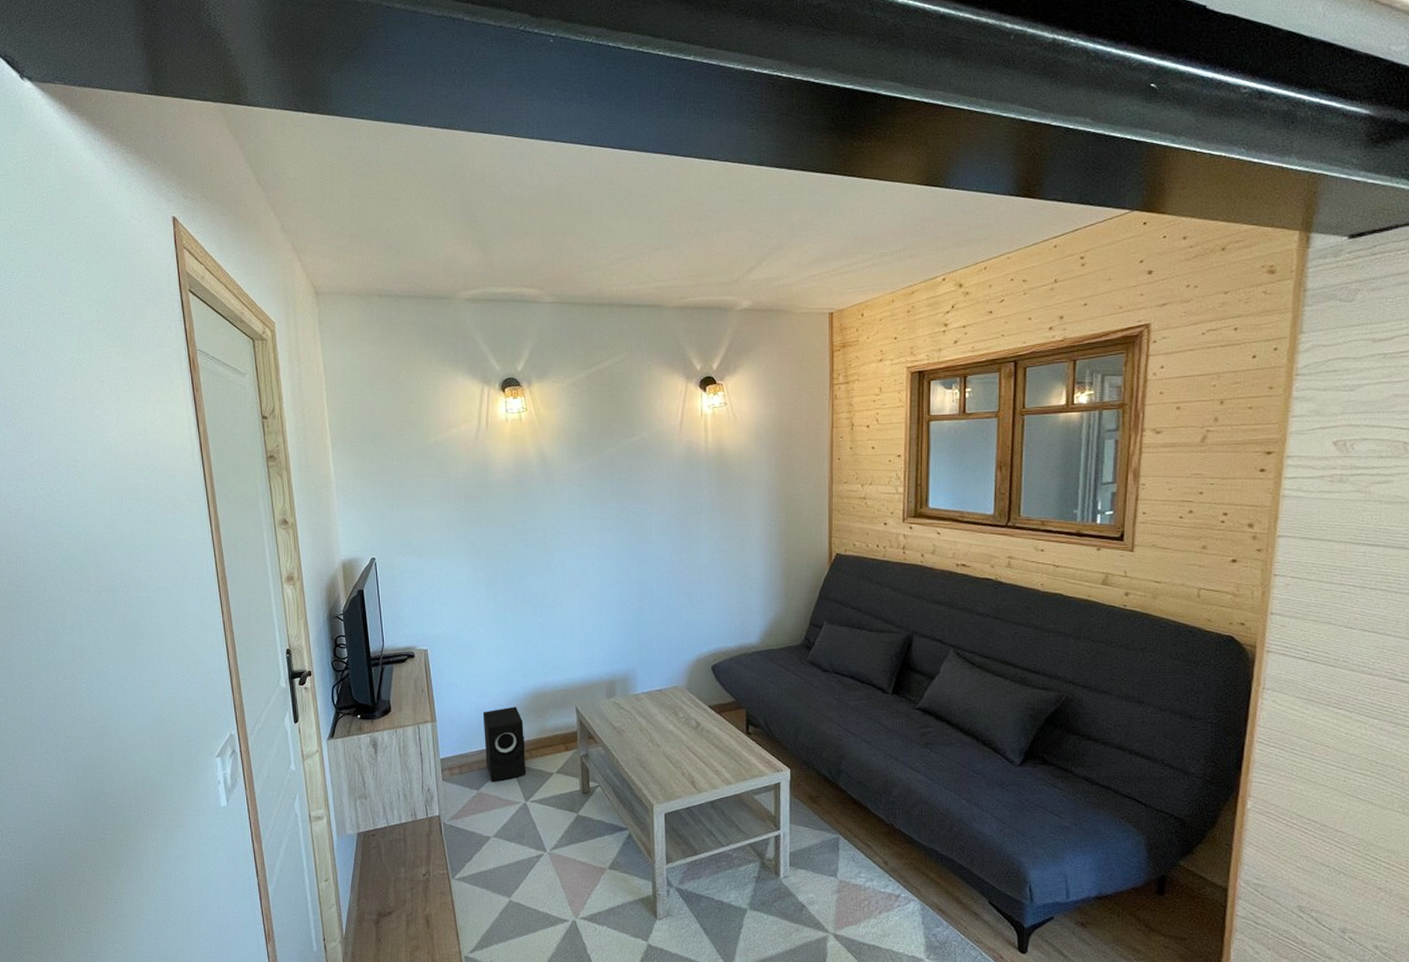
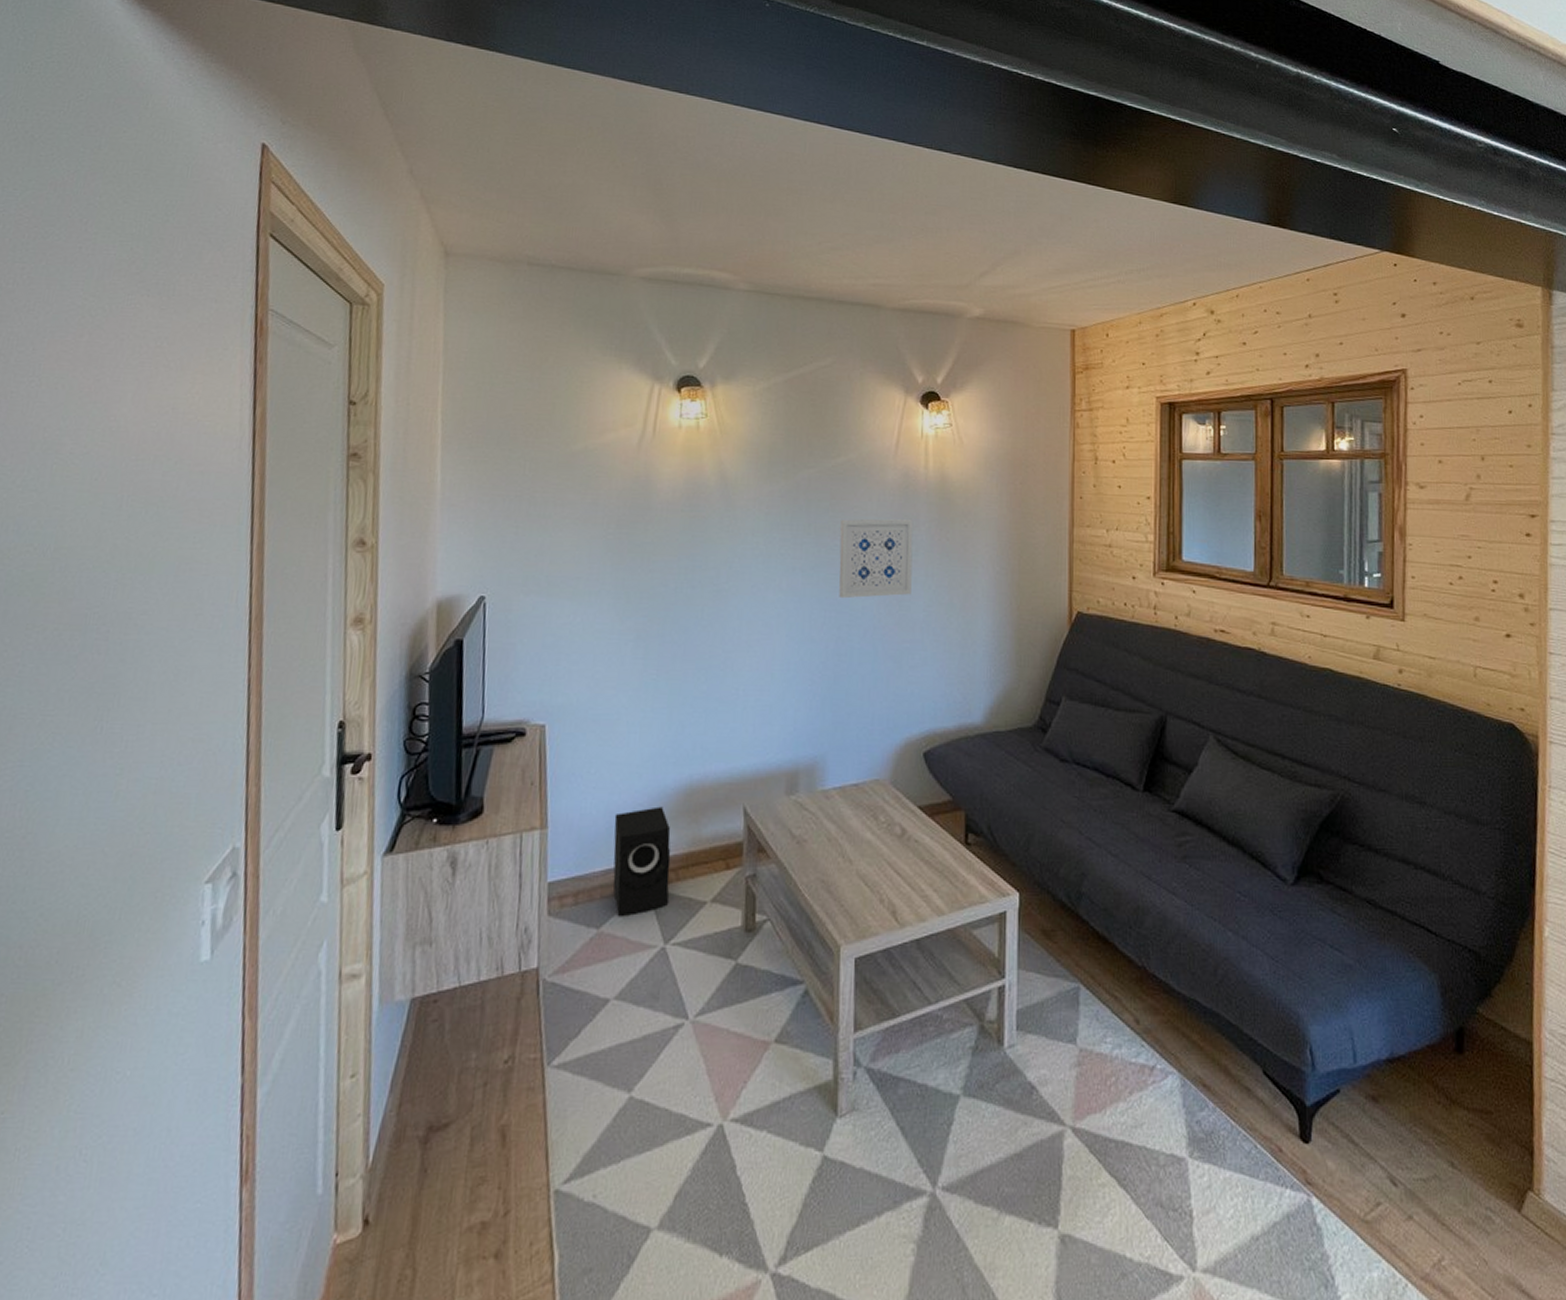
wall art: none [638,484,697,550] -> present [839,518,914,599]

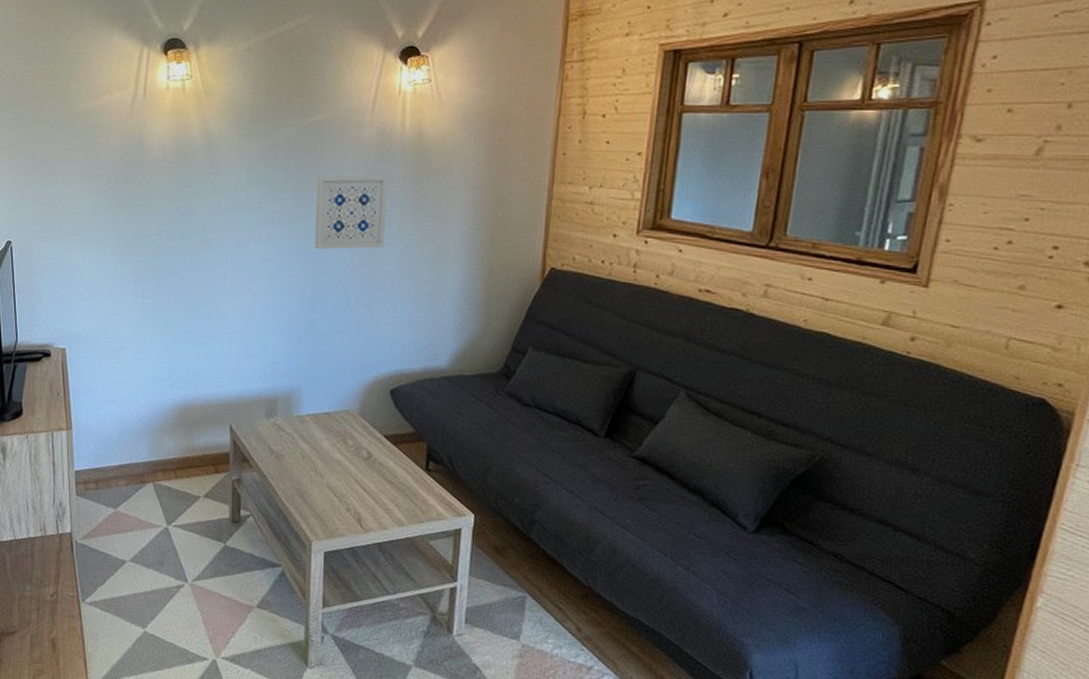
speaker: present [612,806,671,916] -> none [124,419,171,501]

